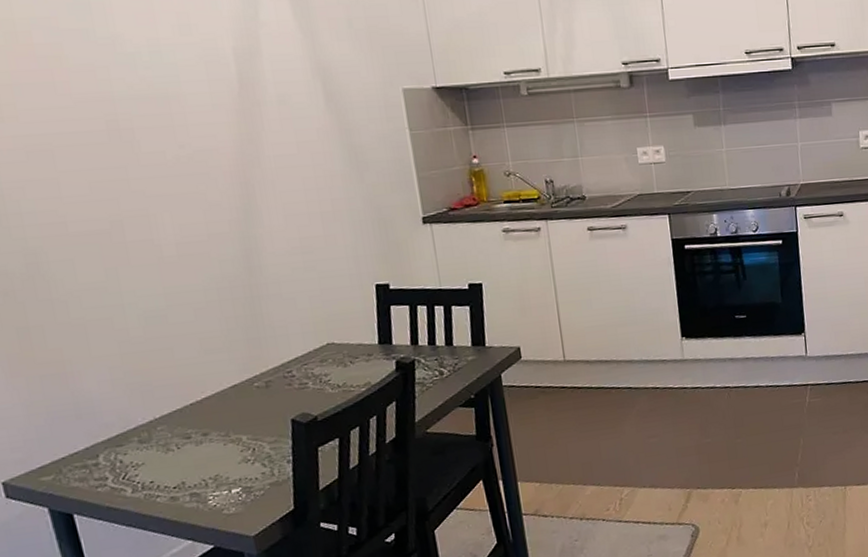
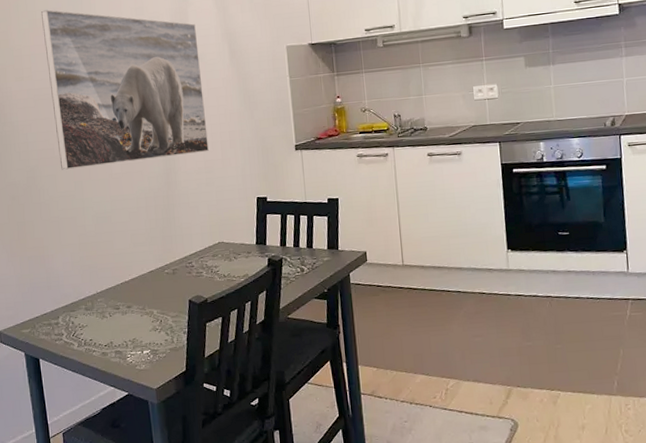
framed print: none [22,19,305,253] -> present [40,10,209,170]

